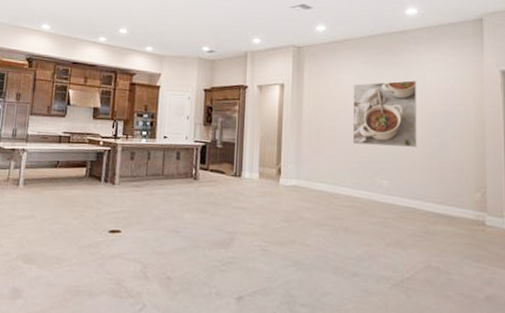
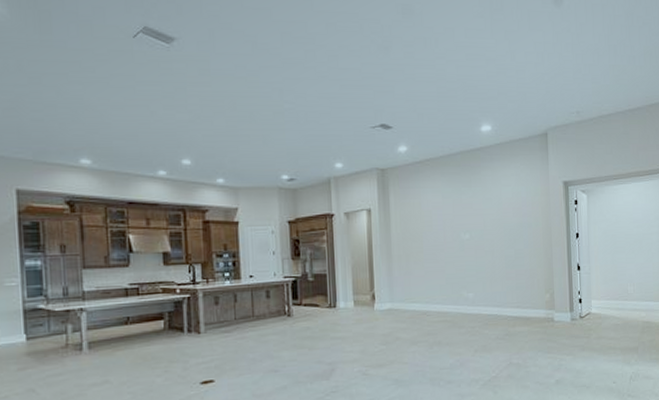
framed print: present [352,80,417,147] -> none [437,196,496,262]

